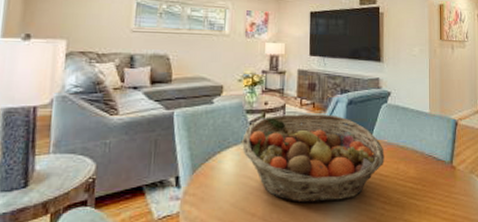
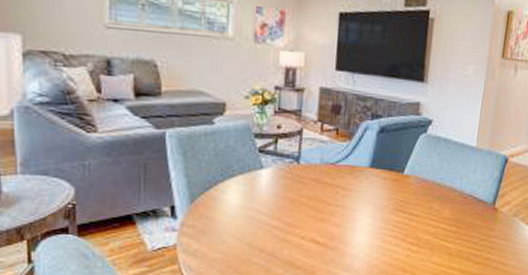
fruit basket: present [242,113,385,203] -> none [249,140,418,240]

